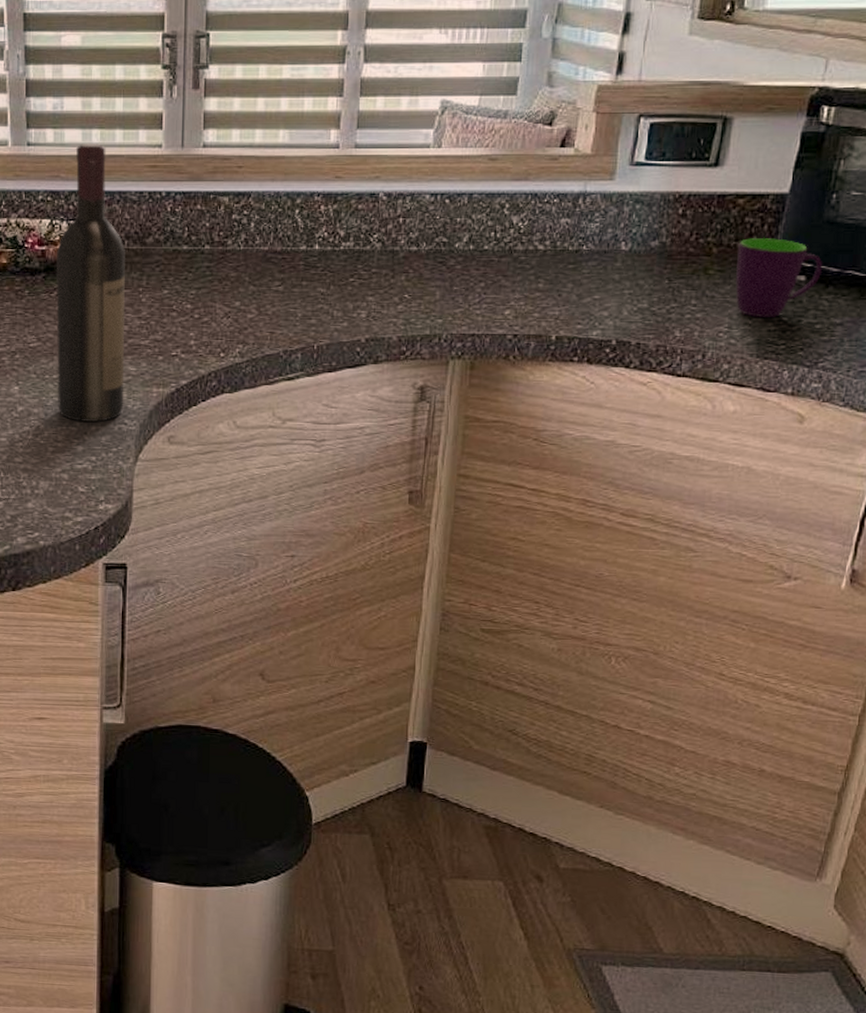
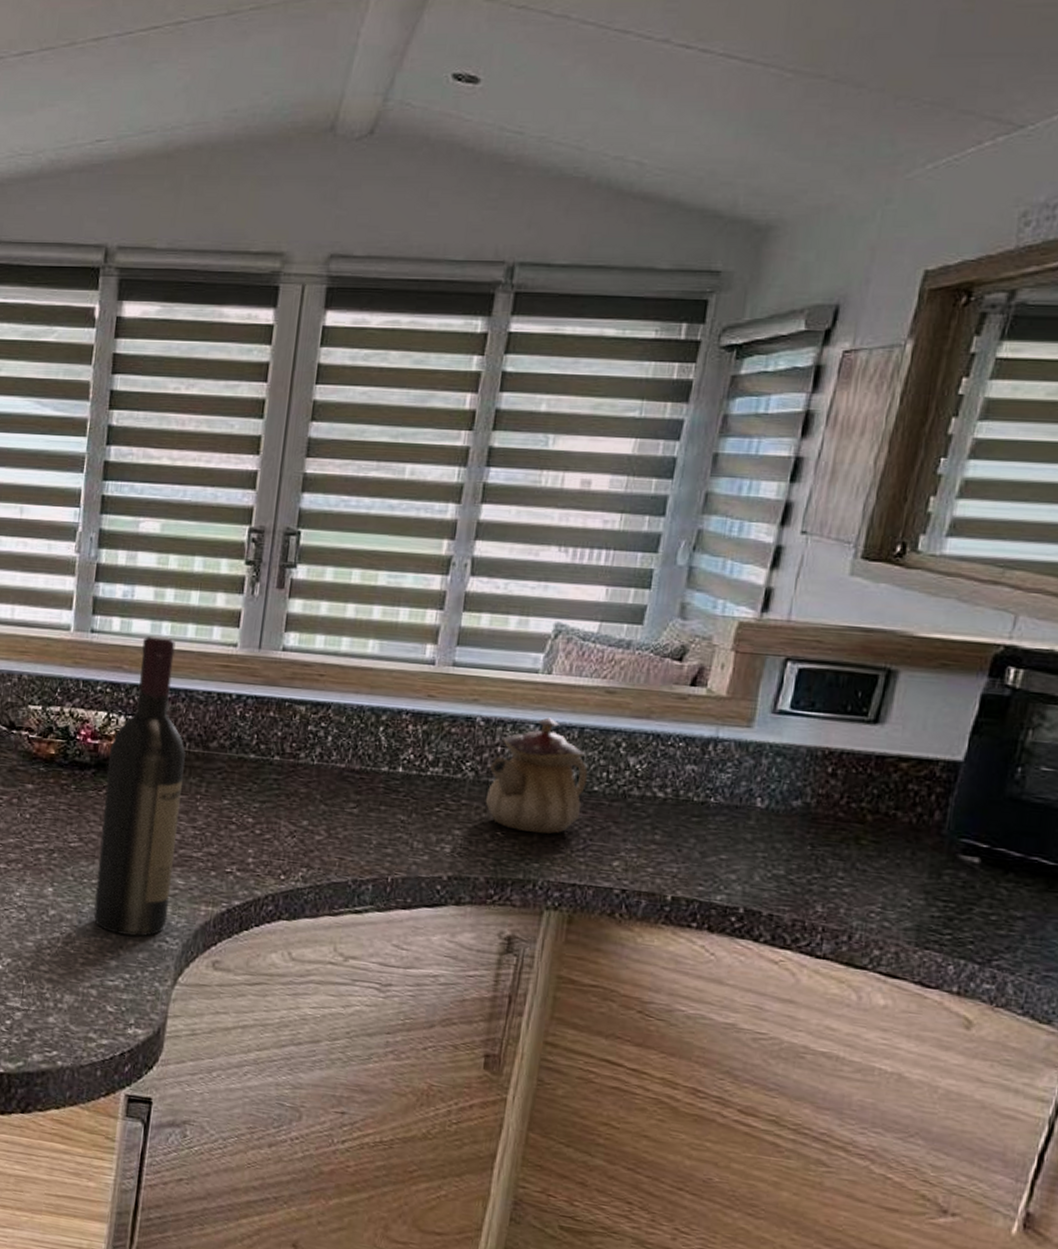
teapot: none [392,187,479,293] -> present [485,717,589,834]
mug: present [735,238,822,317] -> none [893,808,1001,902]

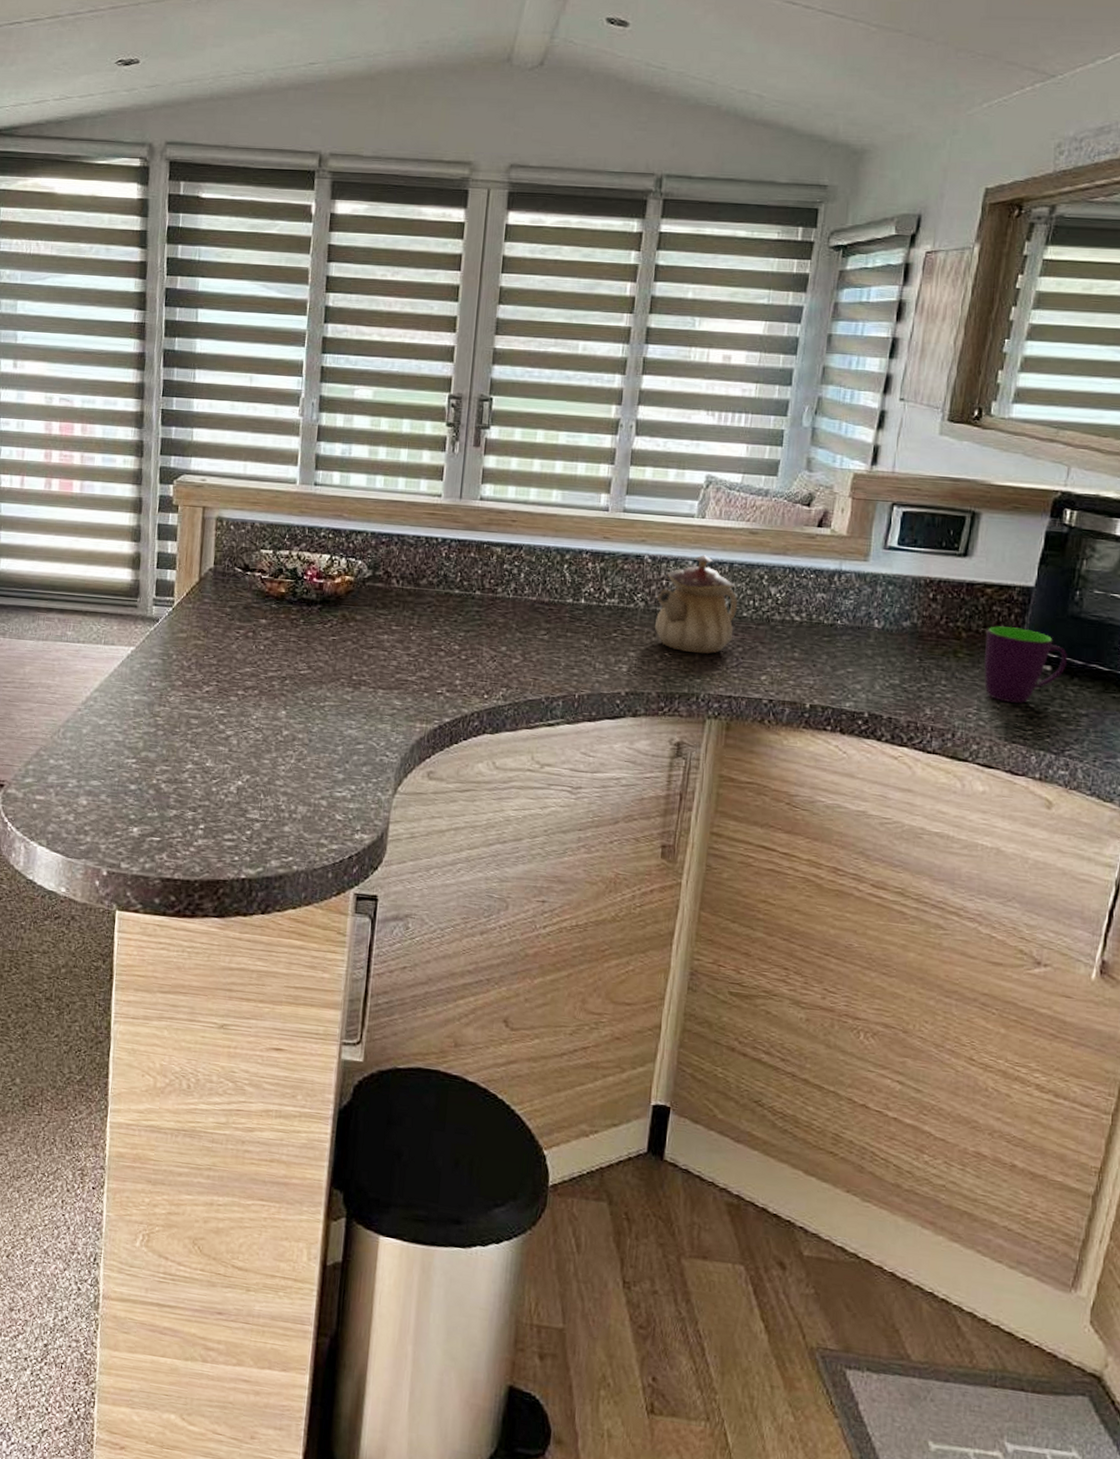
wine bottle: present [93,635,186,937] -> none [322,488,400,752]
mug: none [893,808,1001,902] -> present [983,626,1067,703]

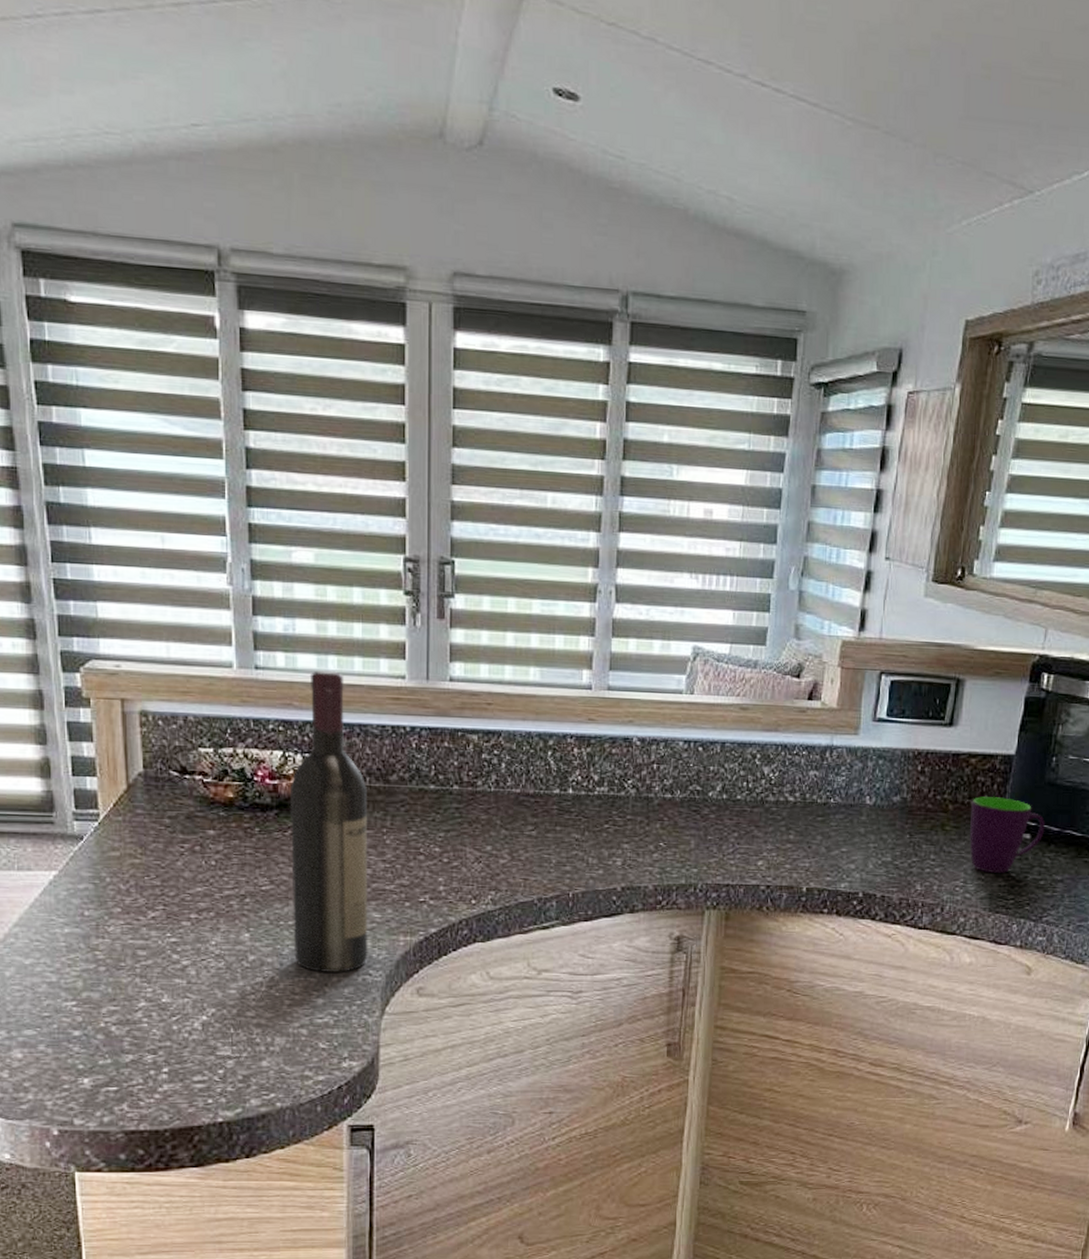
wine bottle: none [322,488,400,752] -> present [289,670,368,972]
teapot: present [654,555,738,654] -> none [647,734,732,842]

